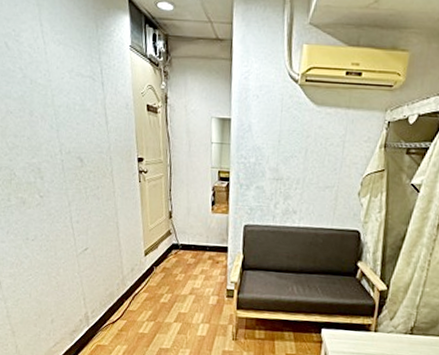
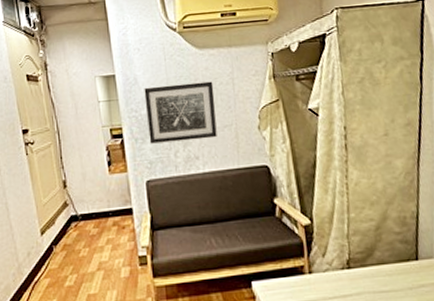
wall art: none [253,136,324,197] -> present [144,81,217,144]

